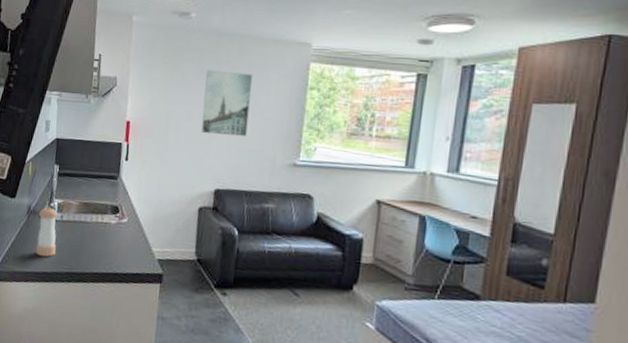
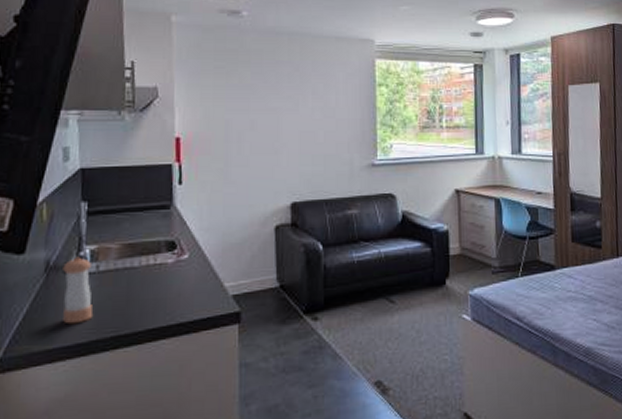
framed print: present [201,69,253,137] -> none [267,72,319,143]

